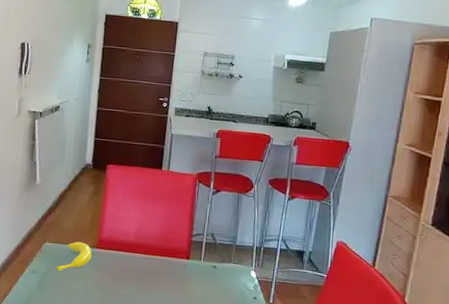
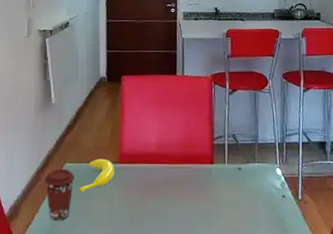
coffee cup: none [23,246,53,295] -> present [44,168,75,221]

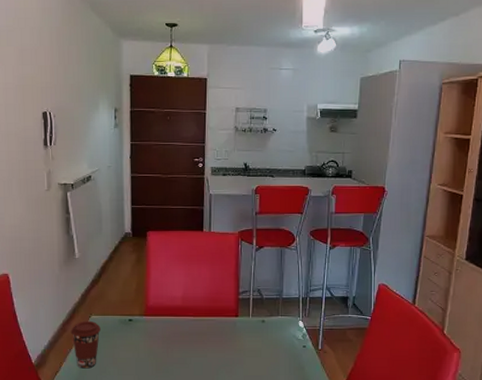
banana: present [79,158,115,192] -> none [106,311,141,342]

